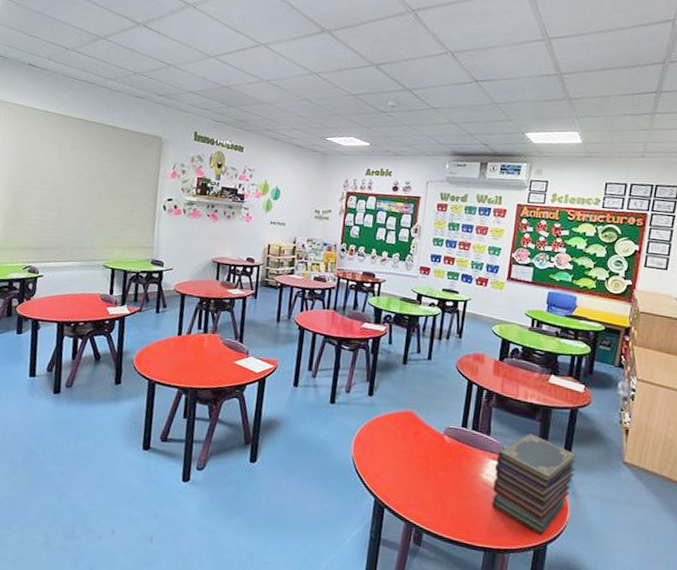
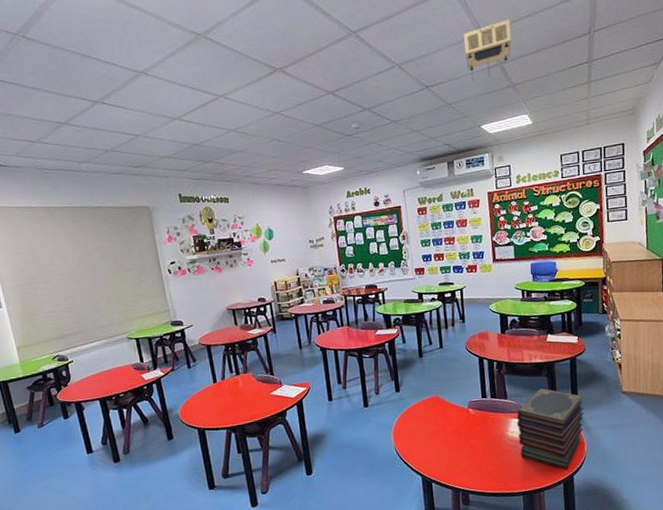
projector: none [524,30,580,85] -> present [463,19,512,81]

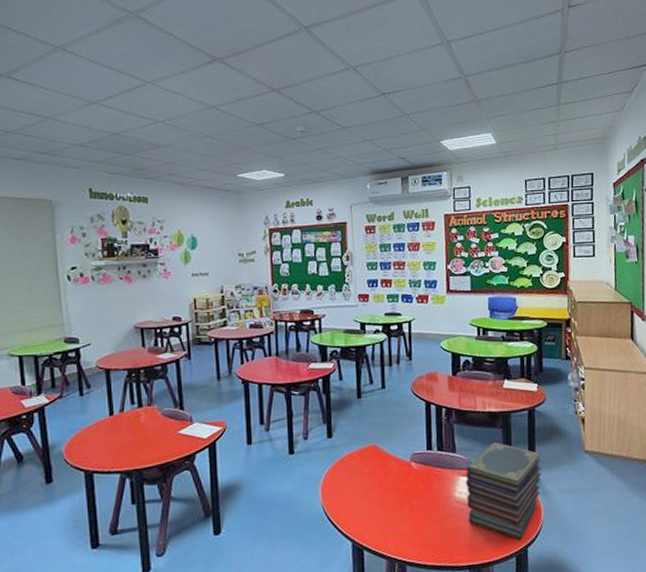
projector: present [463,19,512,81] -> none [425,31,477,92]

